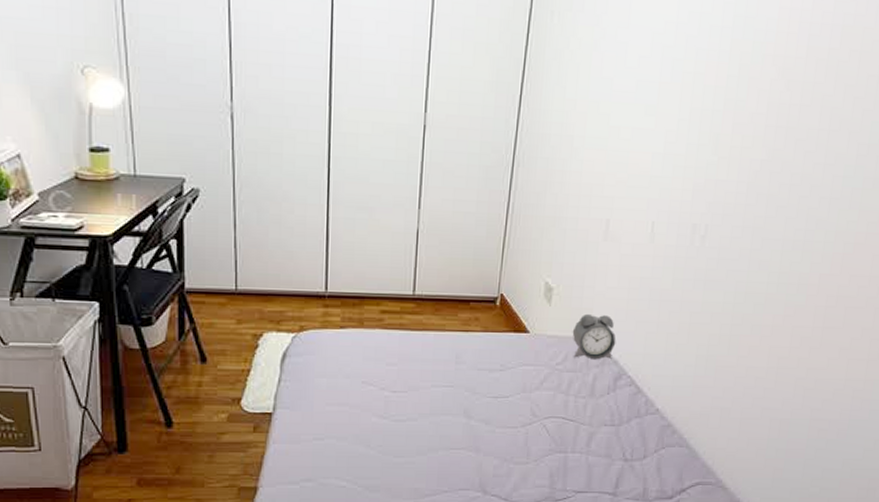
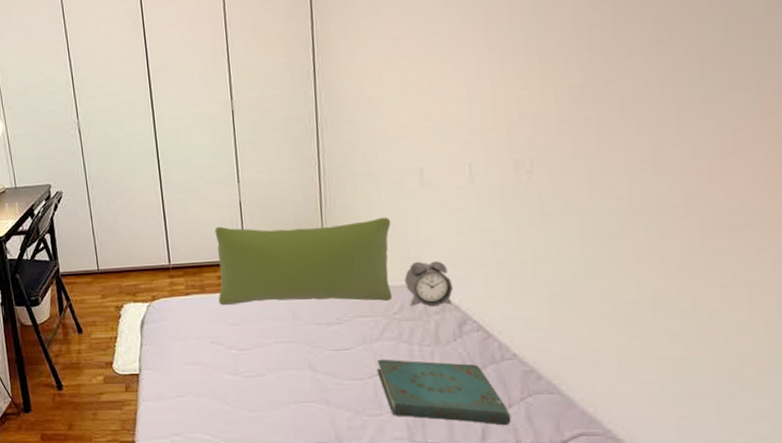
pillow: none [377,255,570,351] -> present [215,217,393,305]
book: none [531,408,644,475] -> present [377,359,511,426]

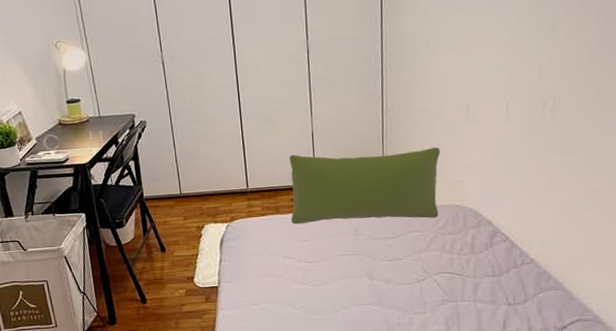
book: present [377,359,511,426] -> none [423,266,526,317]
alarm clock: present [404,261,454,307] -> none [449,184,488,222]

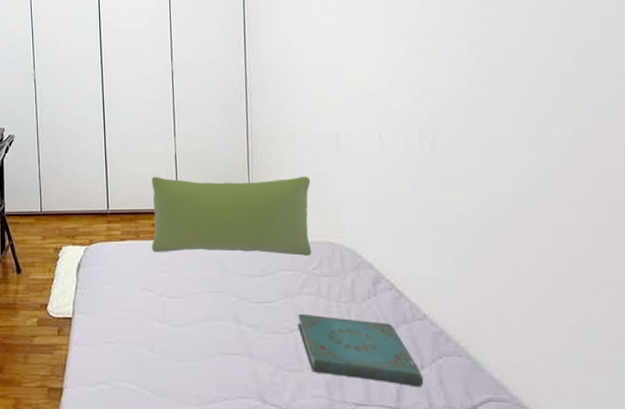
book: none [423,266,526,317] -> present [297,313,424,388]

